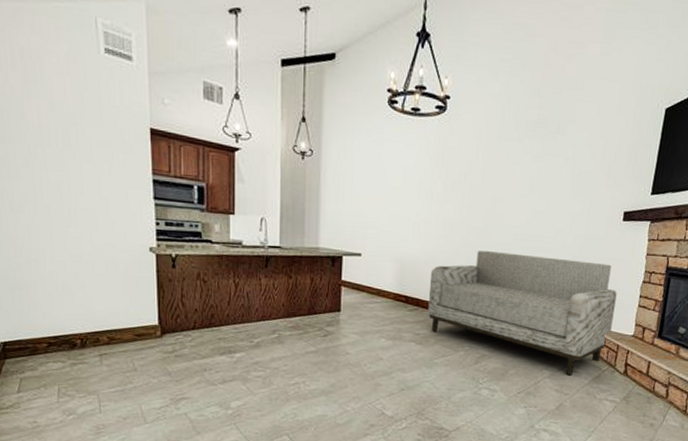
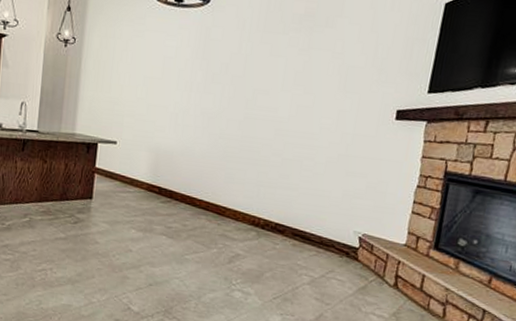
sofa: present [427,250,617,376] -> none [180,144,388,284]

